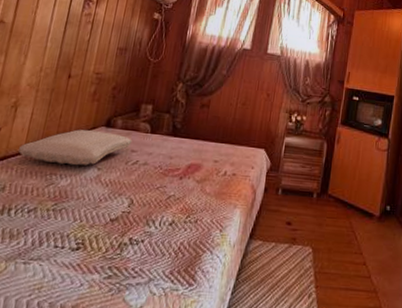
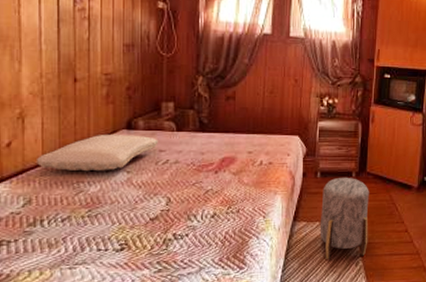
stool: none [274,196,329,288] -> present [319,177,369,261]

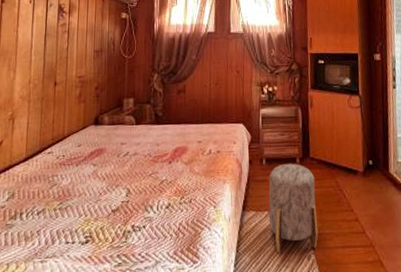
pillow: present [37,135,159,172] -> none [21,130,120,166]

